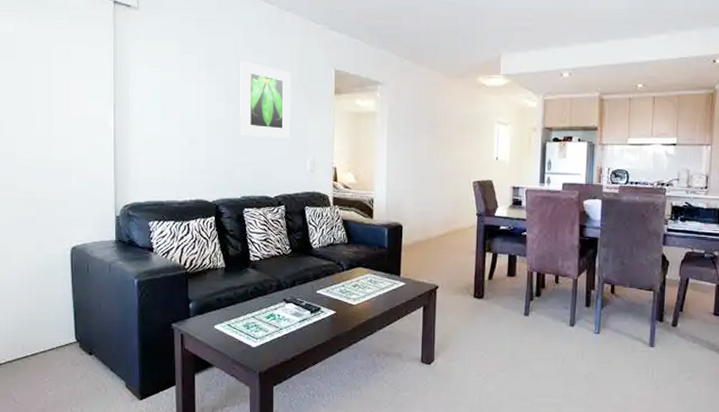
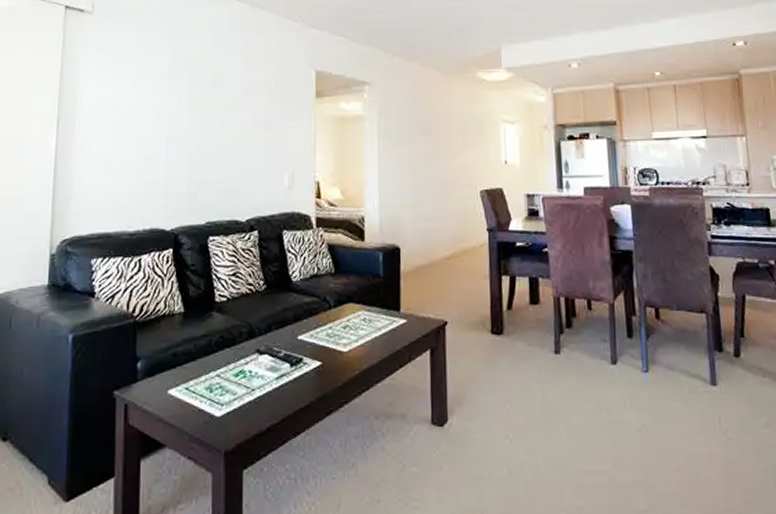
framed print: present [240,61,291,138] -> none [205,65,265,151]

